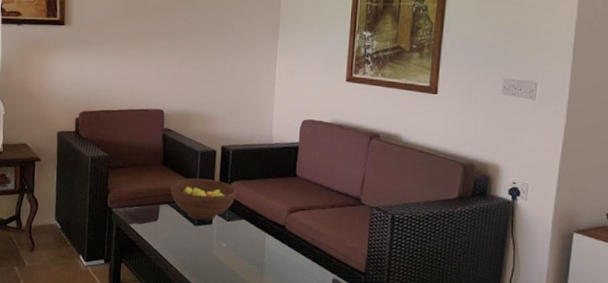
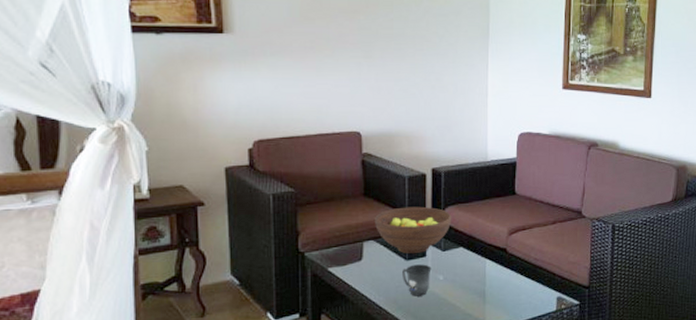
mug: none [190,230,216,260] -> present [401,264,432,297]

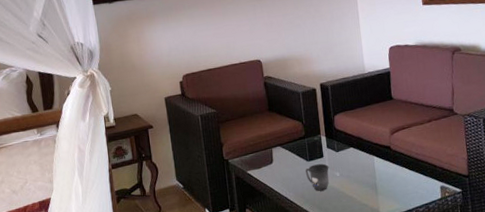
fruit bowl: present [375,206,452,254] -> none [279,116,341,156]

